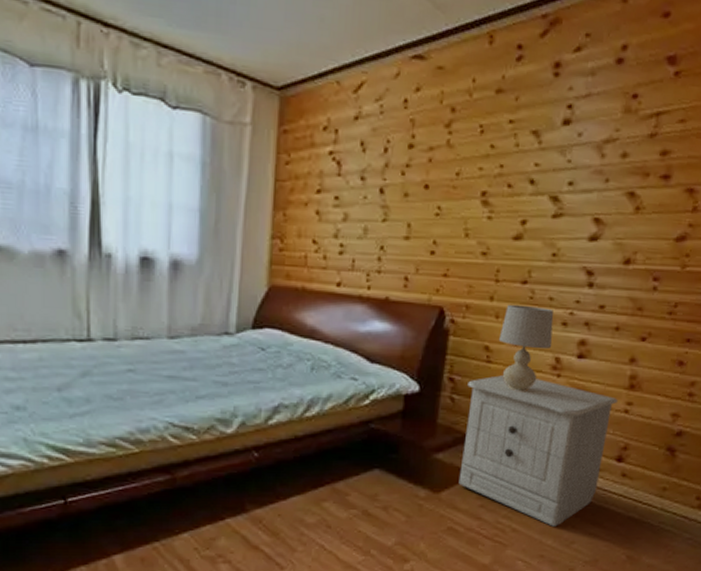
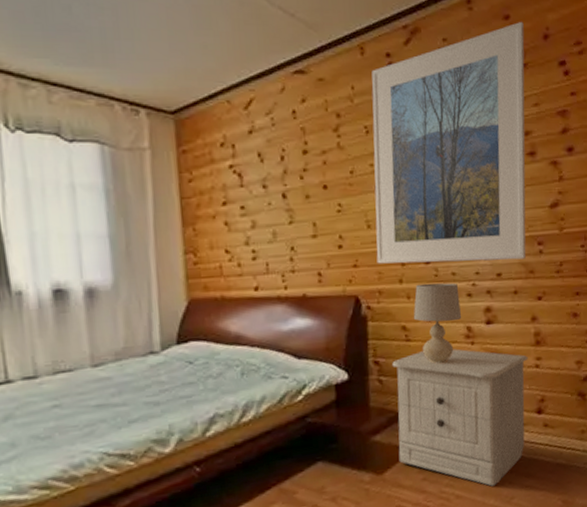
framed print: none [469,20,686,294] -> present [371,21,526,264]

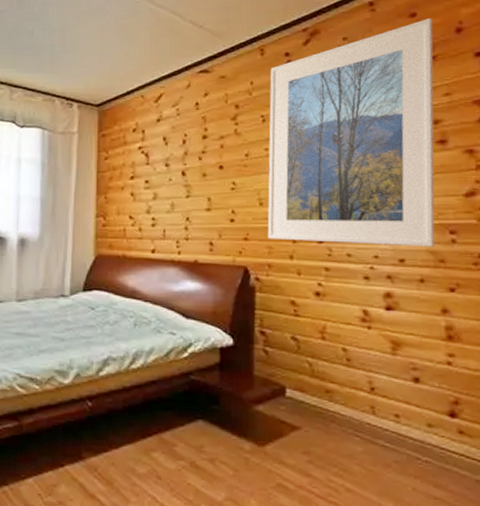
nightstand: present [392,349,528,487] -> none [279,328,438,488]
table lamp: present [413,283,462,364] -> none [303,262,358,343]

